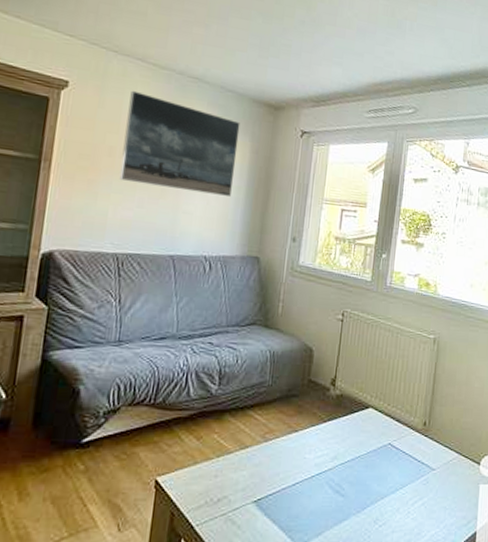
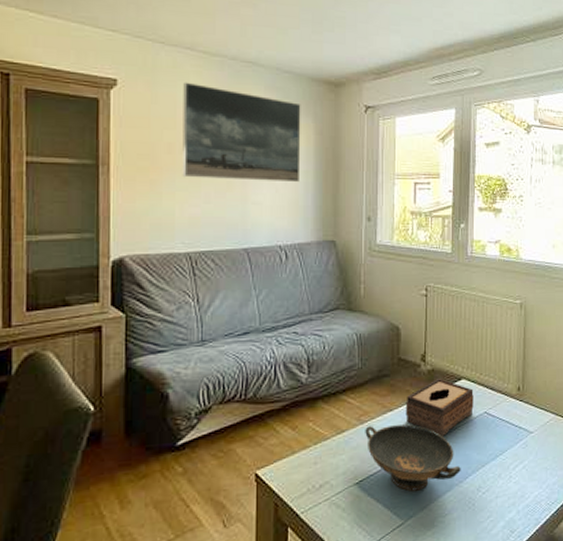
decorative bowl: none [268,444,360,516] -> present [365,424,461,492]
tissue box: none [309,405,380,463] -> present [405,379,474,436]

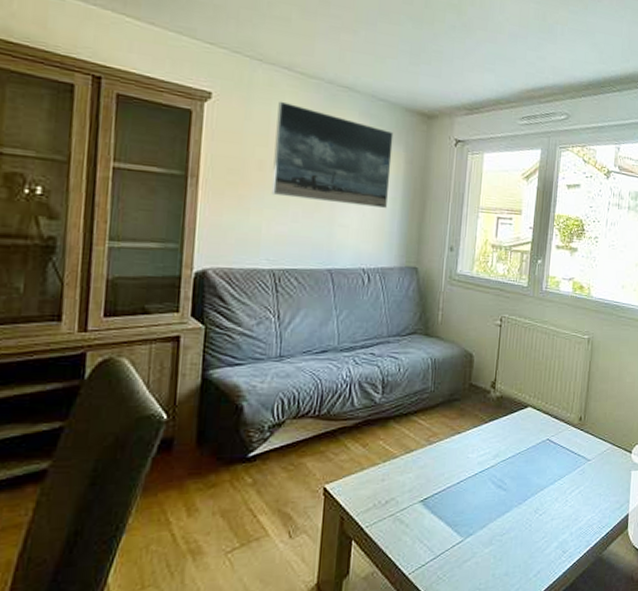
decorative bowl: present [365,424,461,492] -> none [433,447,521,511]
tissue box: present [405,379,474,436] -> none [472,405,538,460]

